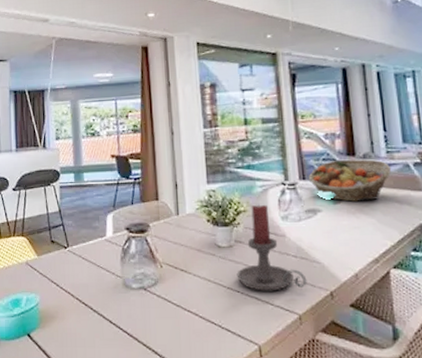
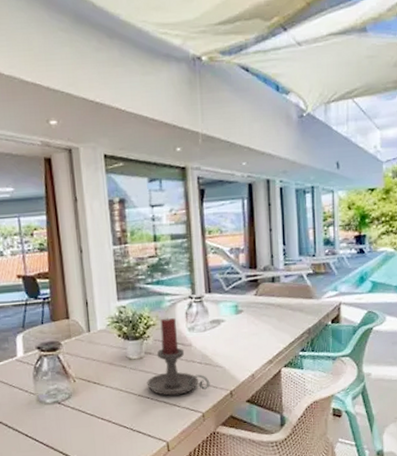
fruit basket: present [308,159,392,202] -> none [213,272,288,311]

